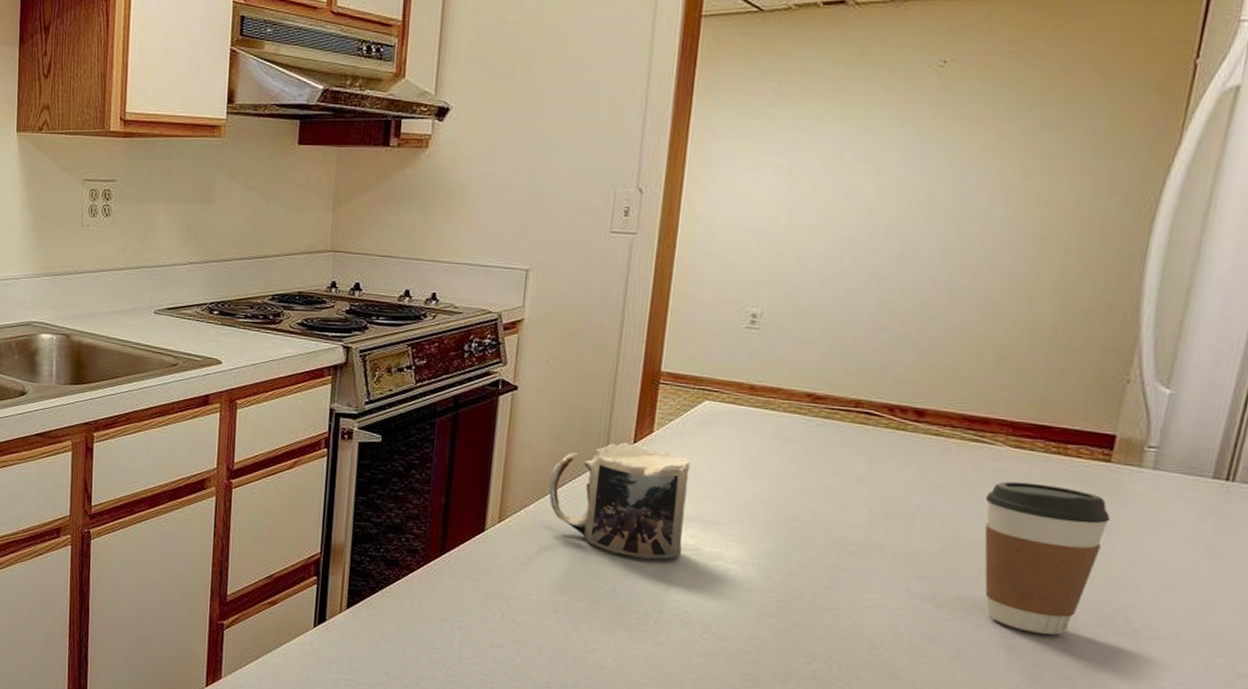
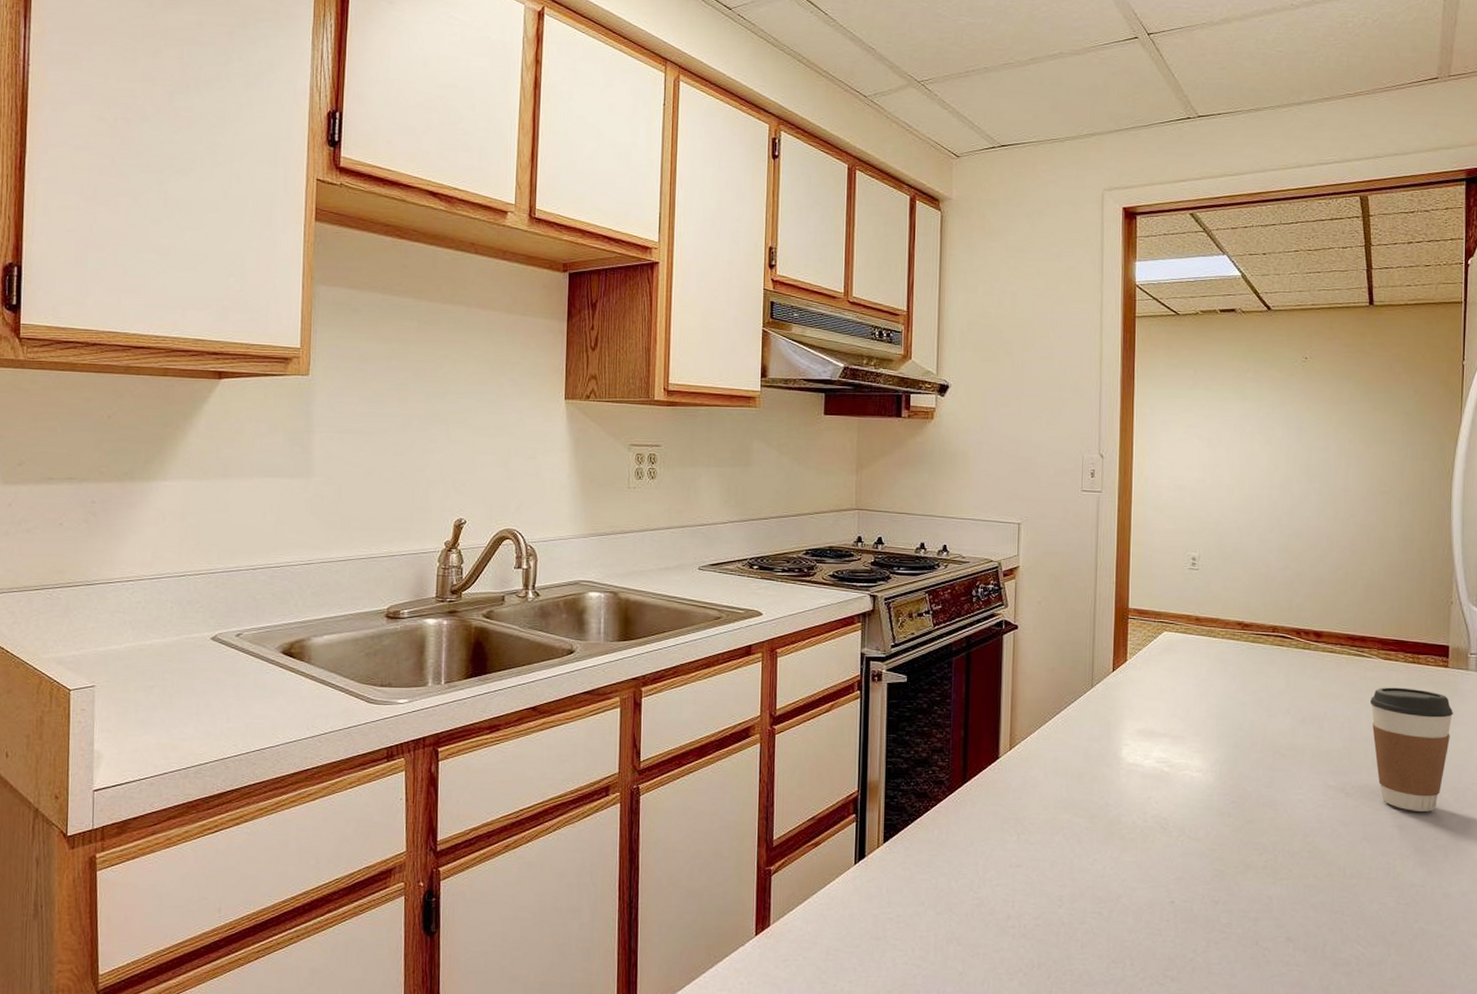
mug: present [549,442,691,560] -> none [1049,671,1157,774]

